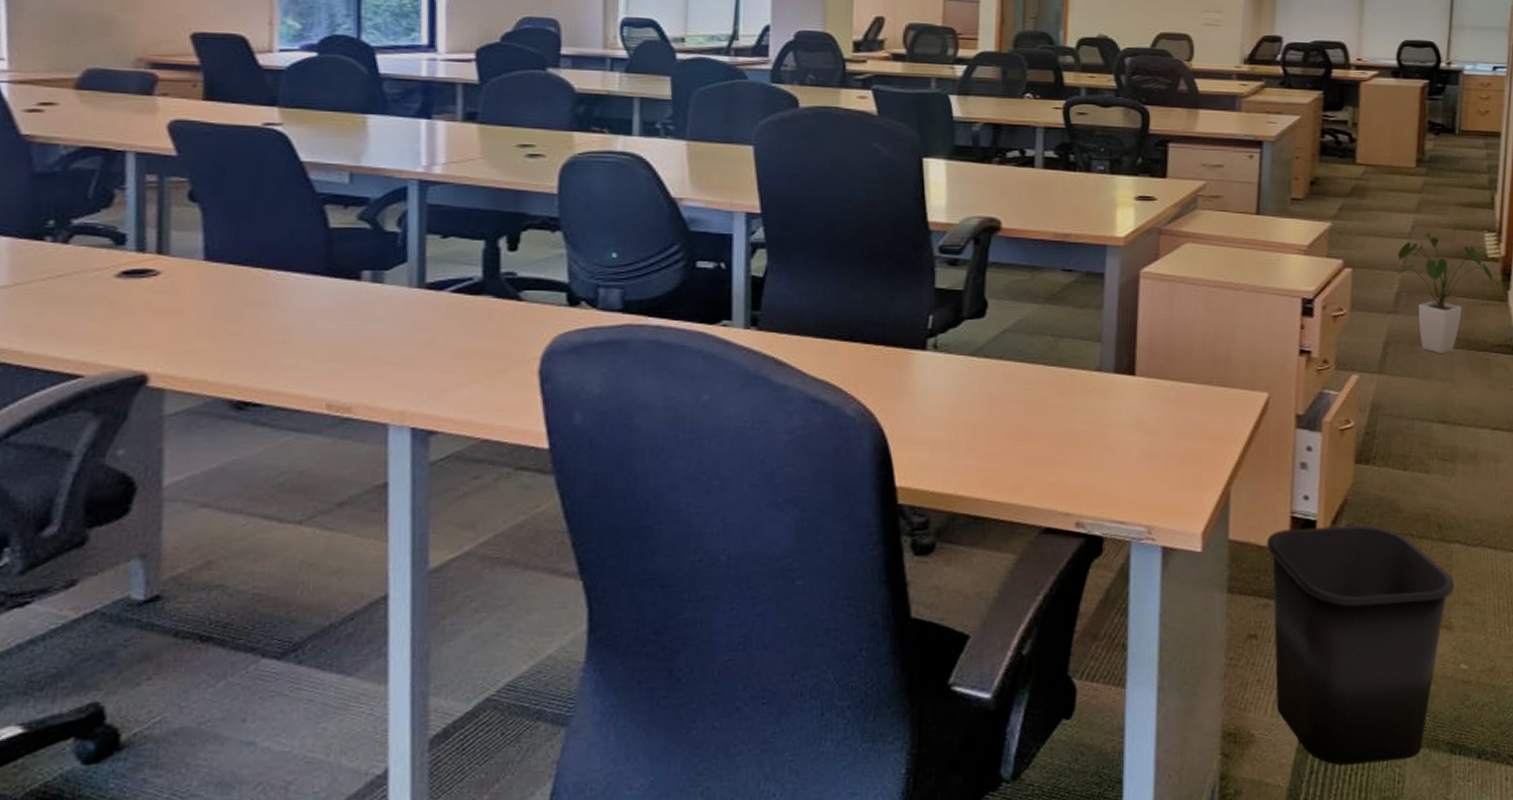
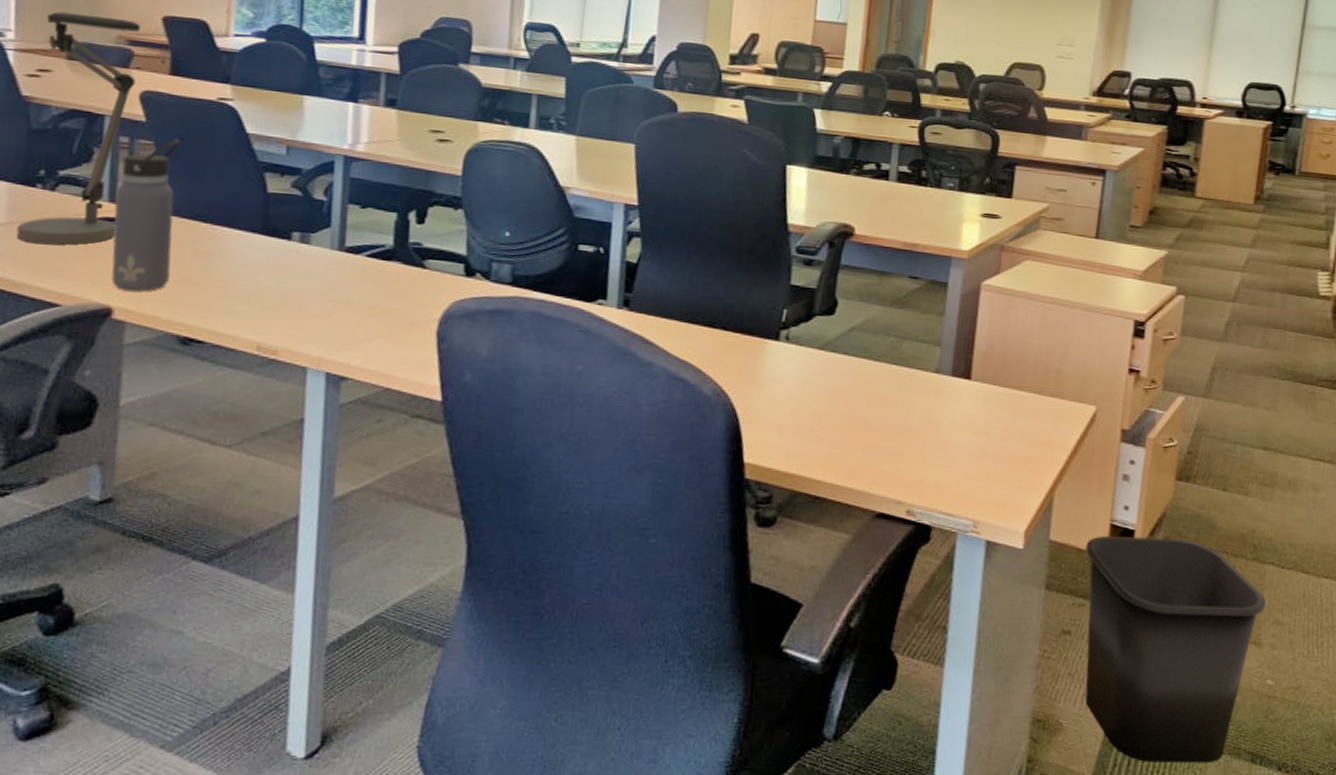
desk lamp: none [23,34,165,307] -> present [16,11,141,245]
water bottle: none [143,172,222,353] -> present [111,138,181,291]
house plant: present [1394,231,1493,354] -> none [1226,266,1324,384]

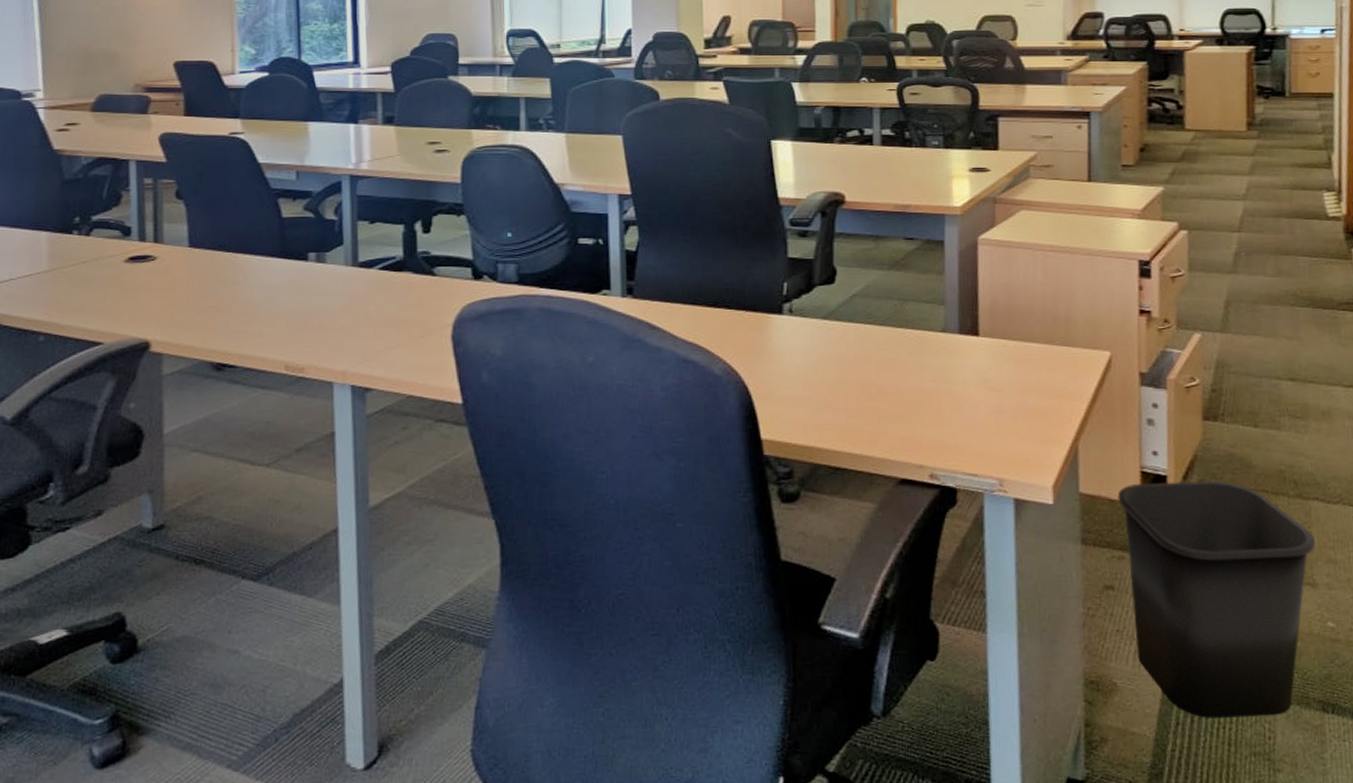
desk lamp: present [16,11,141,245] -> none [58,68,155,287]
water bottle: present [111,138,181,291] -> none [144,175,200,324]

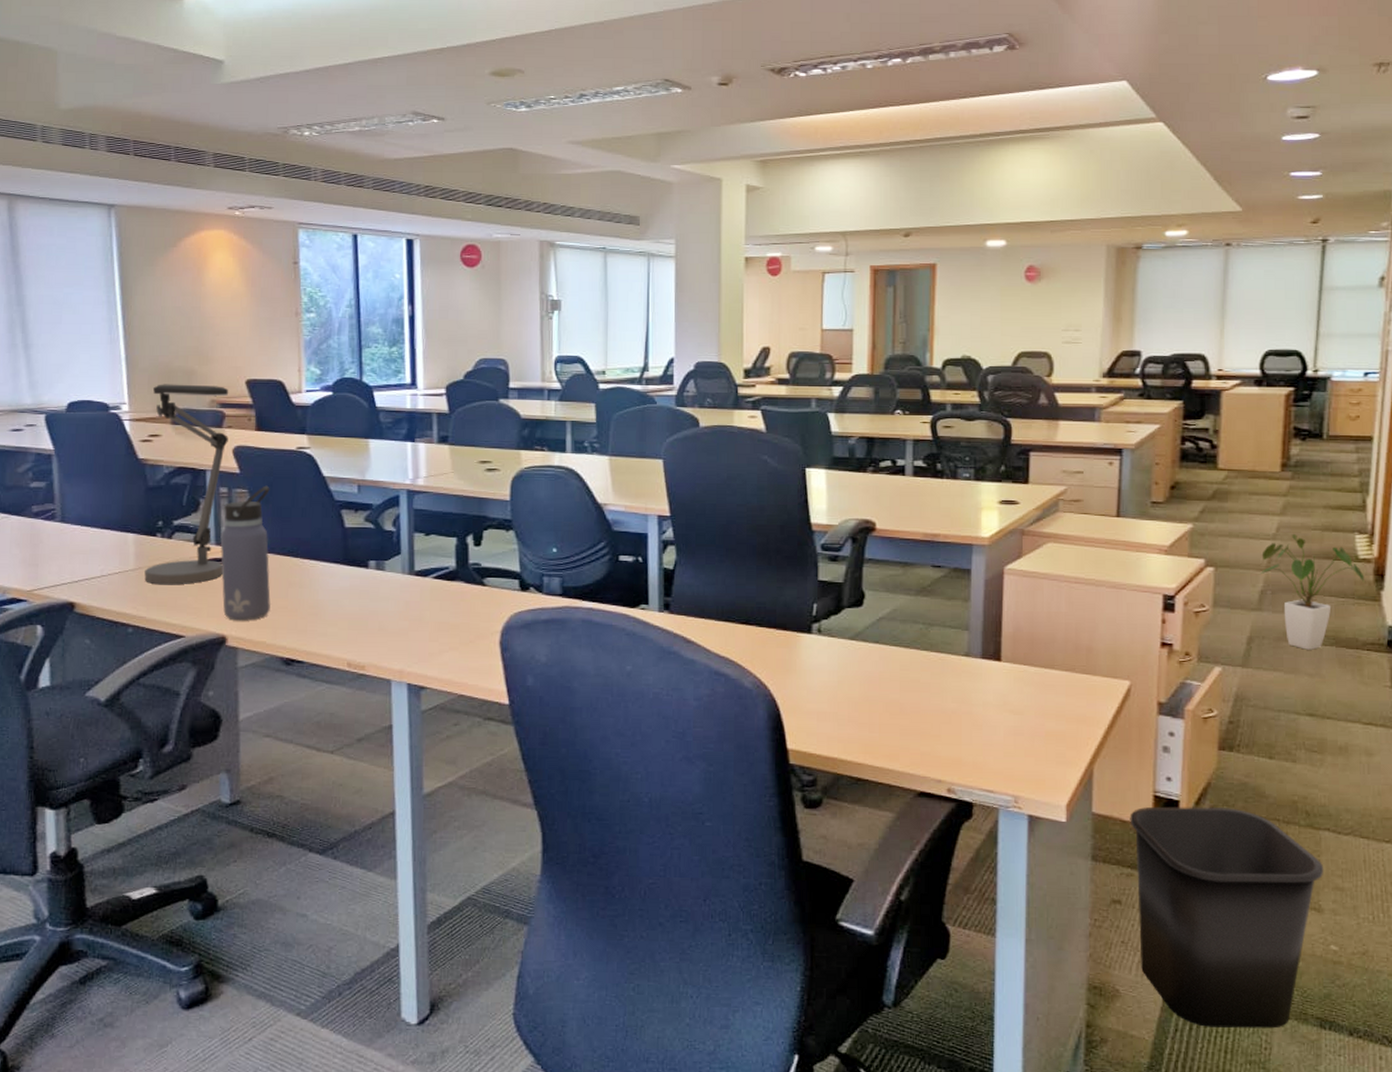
desk lamp: none [58,68,155,287] -> present [144,384,229,585]
water bottle: none [144,175,200,324] -> present [220,485,271,621]
house plant: none [1231,193,1336,312] -> present [1258,533,1365,650]

